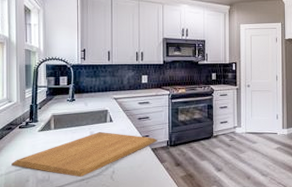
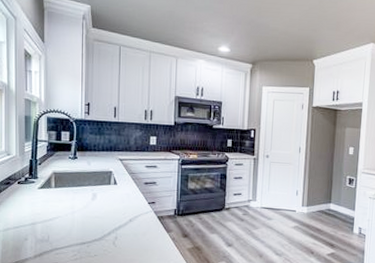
chopping board: present [11,131,158,178] -> none [10,193,165,241]

